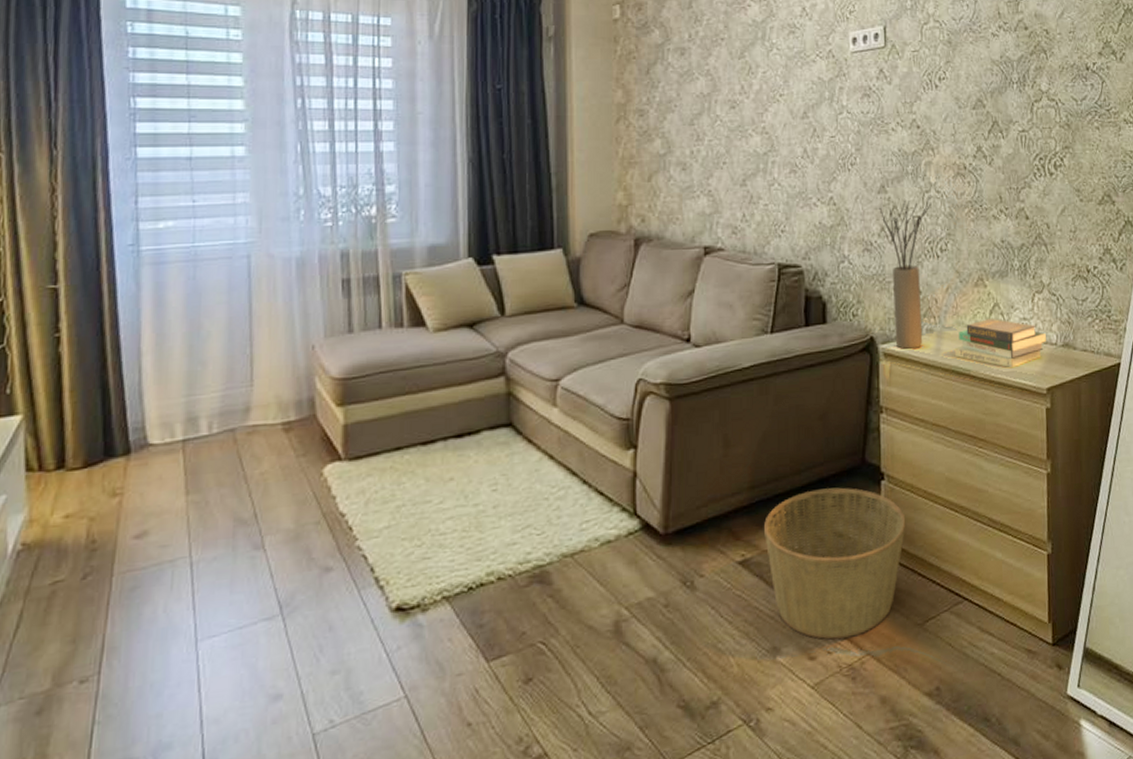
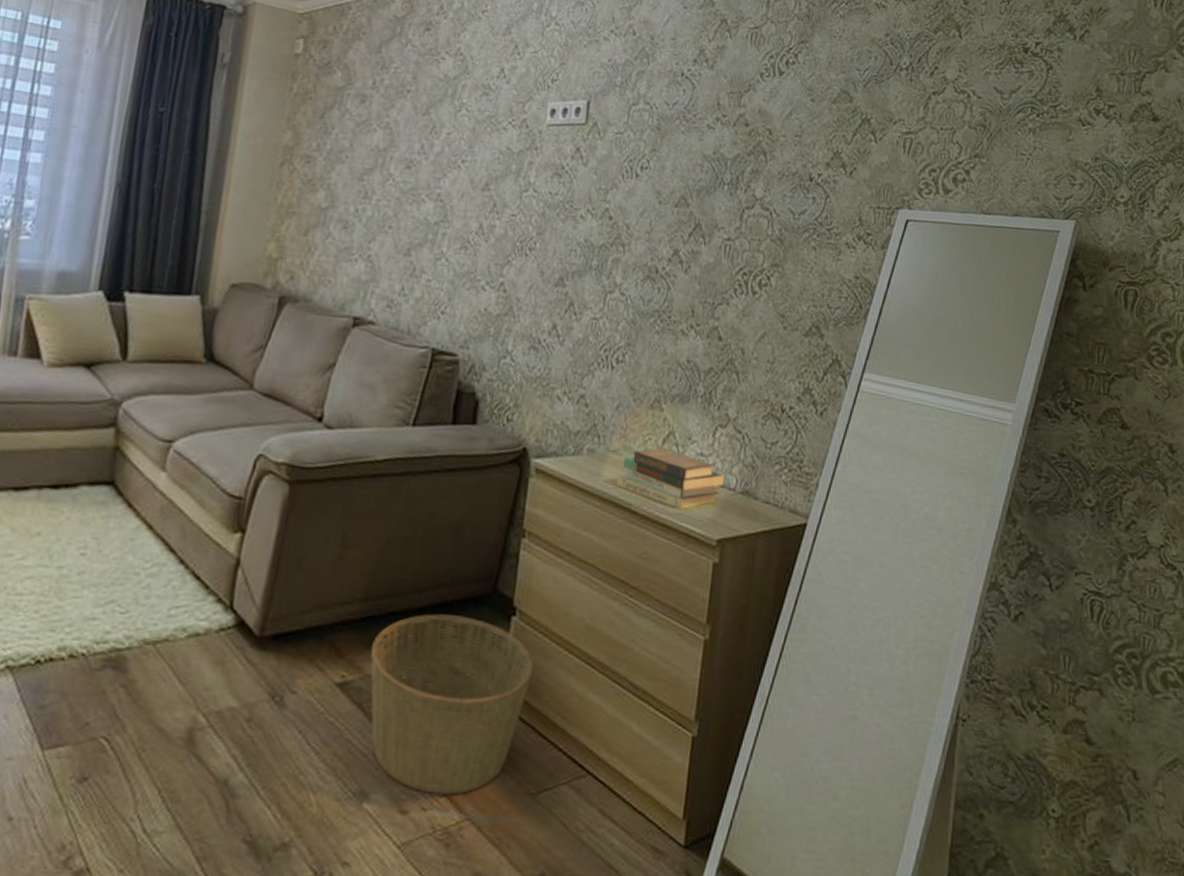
vase: present [879,195,932,350] -> none [550,296,614,470]

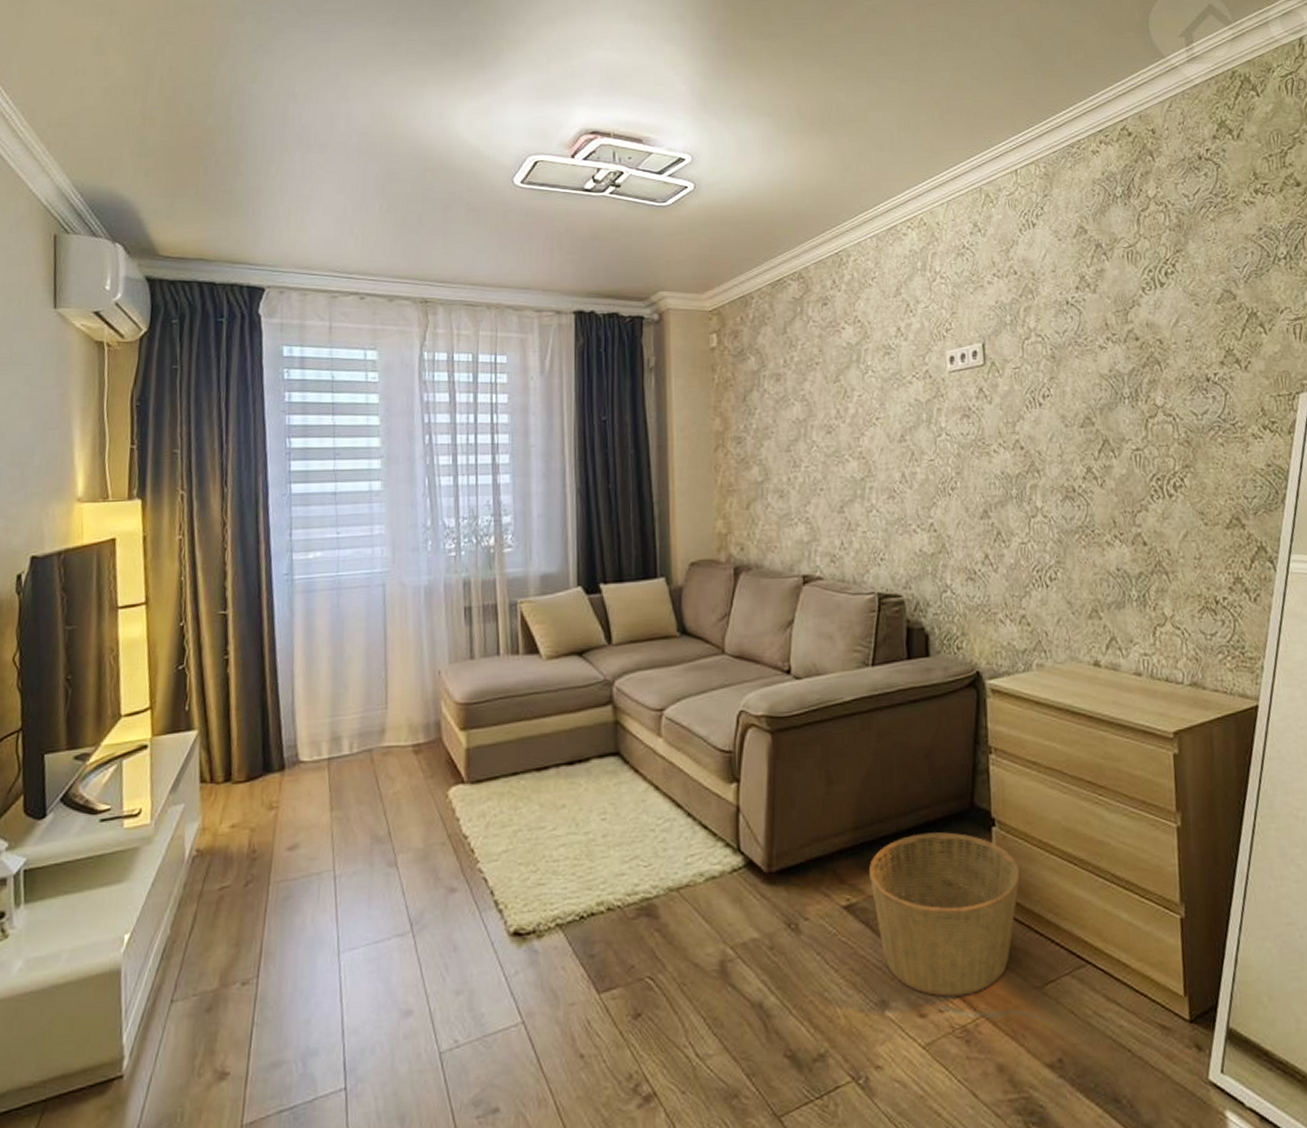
books: present [616,447,724,510] -> none [1068,653,1171,709]

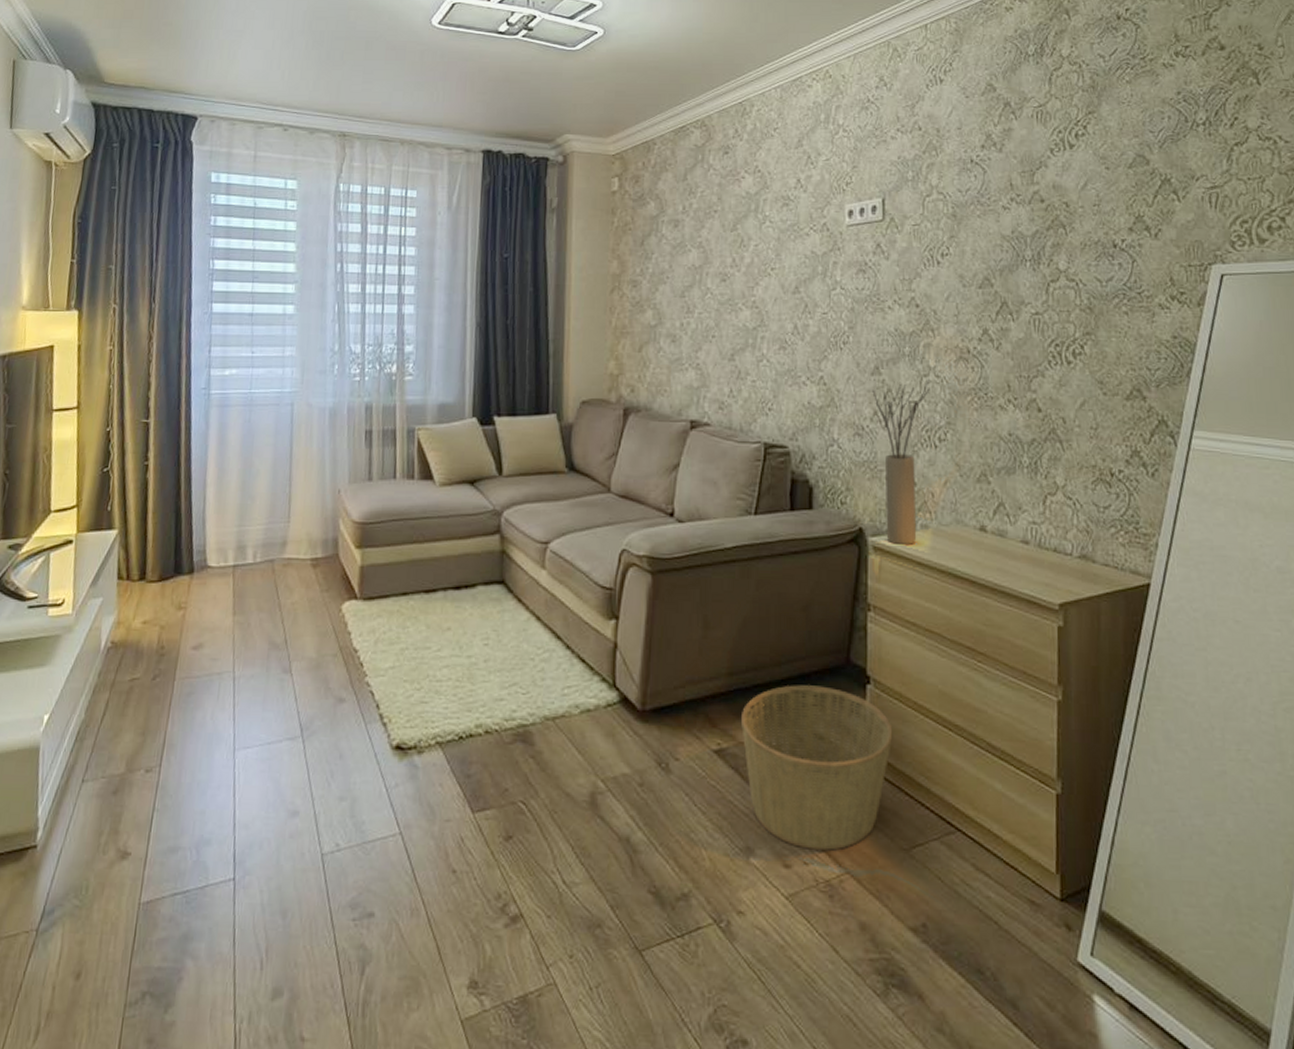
vase: none [982,520,1039,687] -> present [872,379,930,546]

